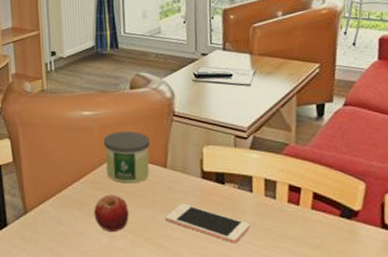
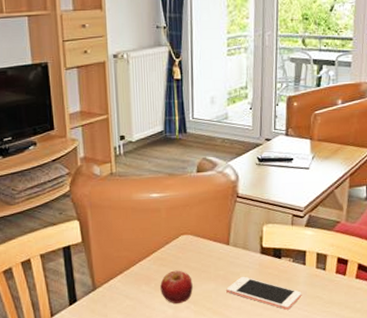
candle: present [103,131,151,184] -> none [170,212,215,260]

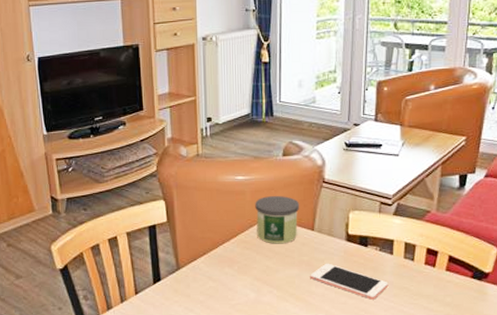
fruit: present [160,270,193,304] -> none [243,254,276,288]
candle: none [170,212,215,260] -> present [255,196,300,244]

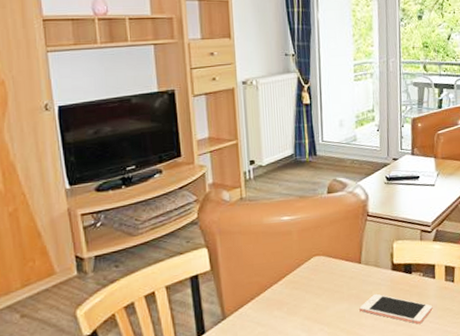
candle: present [255,196,300,244] -> none [302,232,347,281]

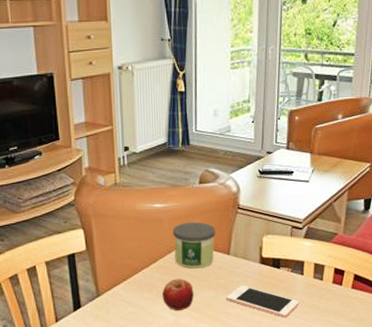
fruit: none [293,292,326,328] -> present [162,278,194,311]
candle: none [302,232,347,281] -> present [173,222,216,269]

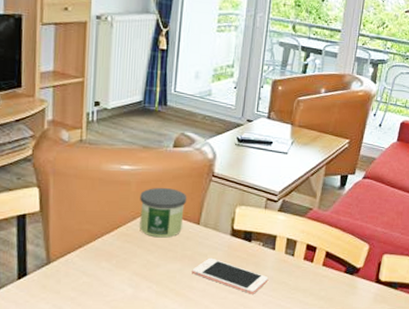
fruit: present [162,278,194,311] -> none [122,248,157,284]

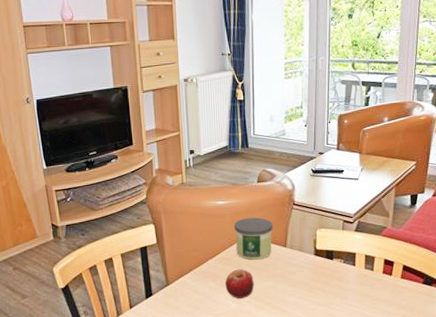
fruit: none [122,248,157,284] -> present [225,269,254,299]
cell phone: present [192,258,269,294] -> none [284,275,352,306]

